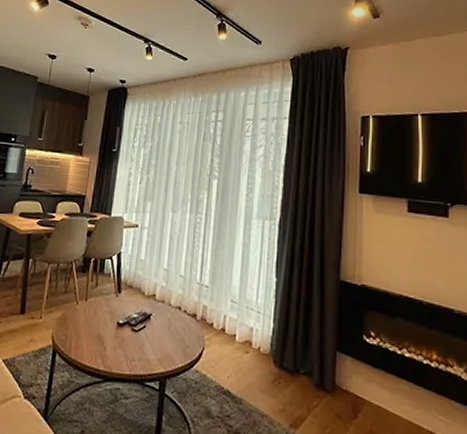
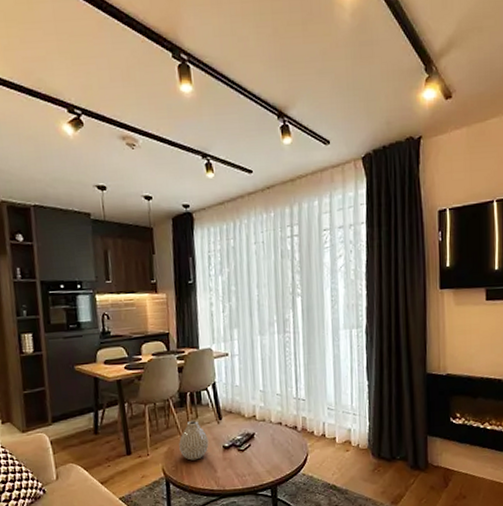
vase: none [73,288,104,333] -> present [179,420,209,461]

